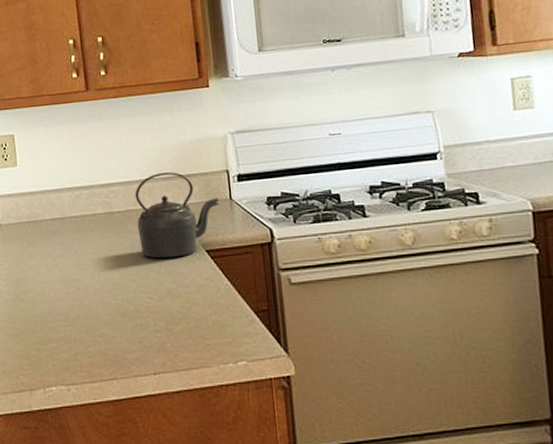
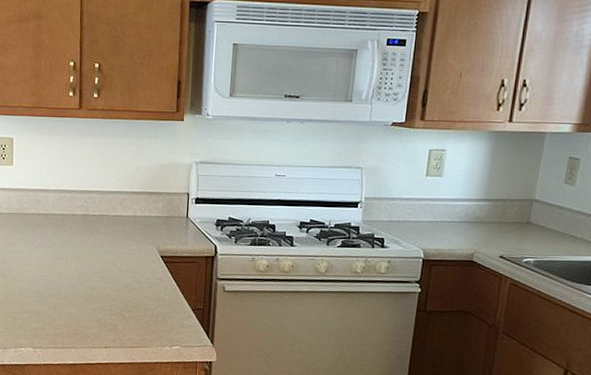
kettle: present [135,171,219,259] -> none [107,187,178,259]

